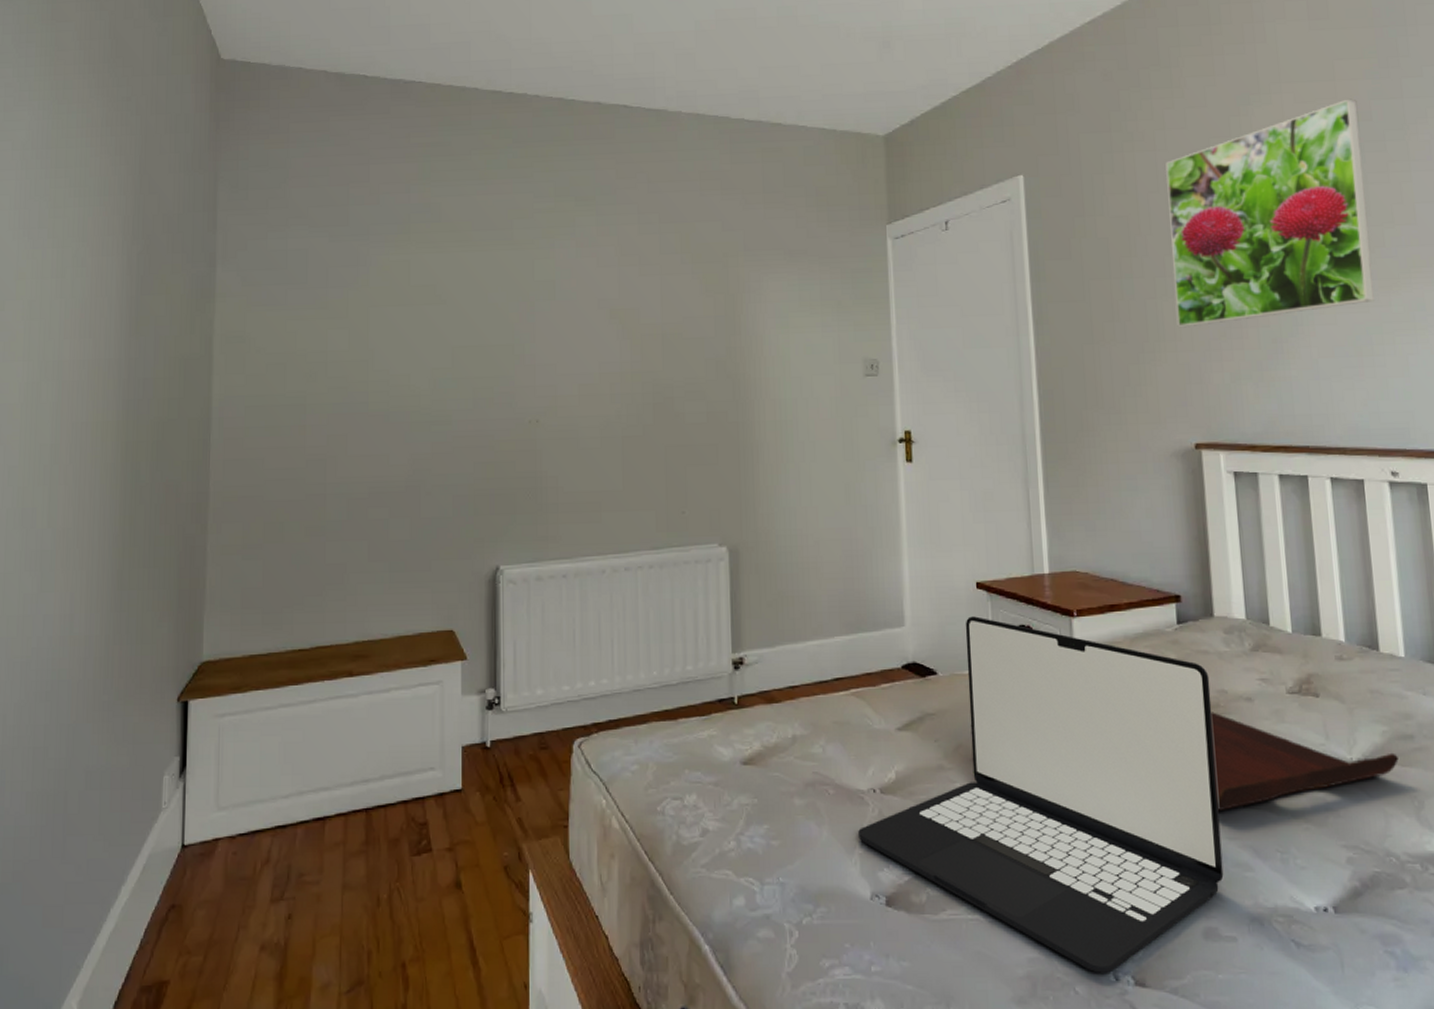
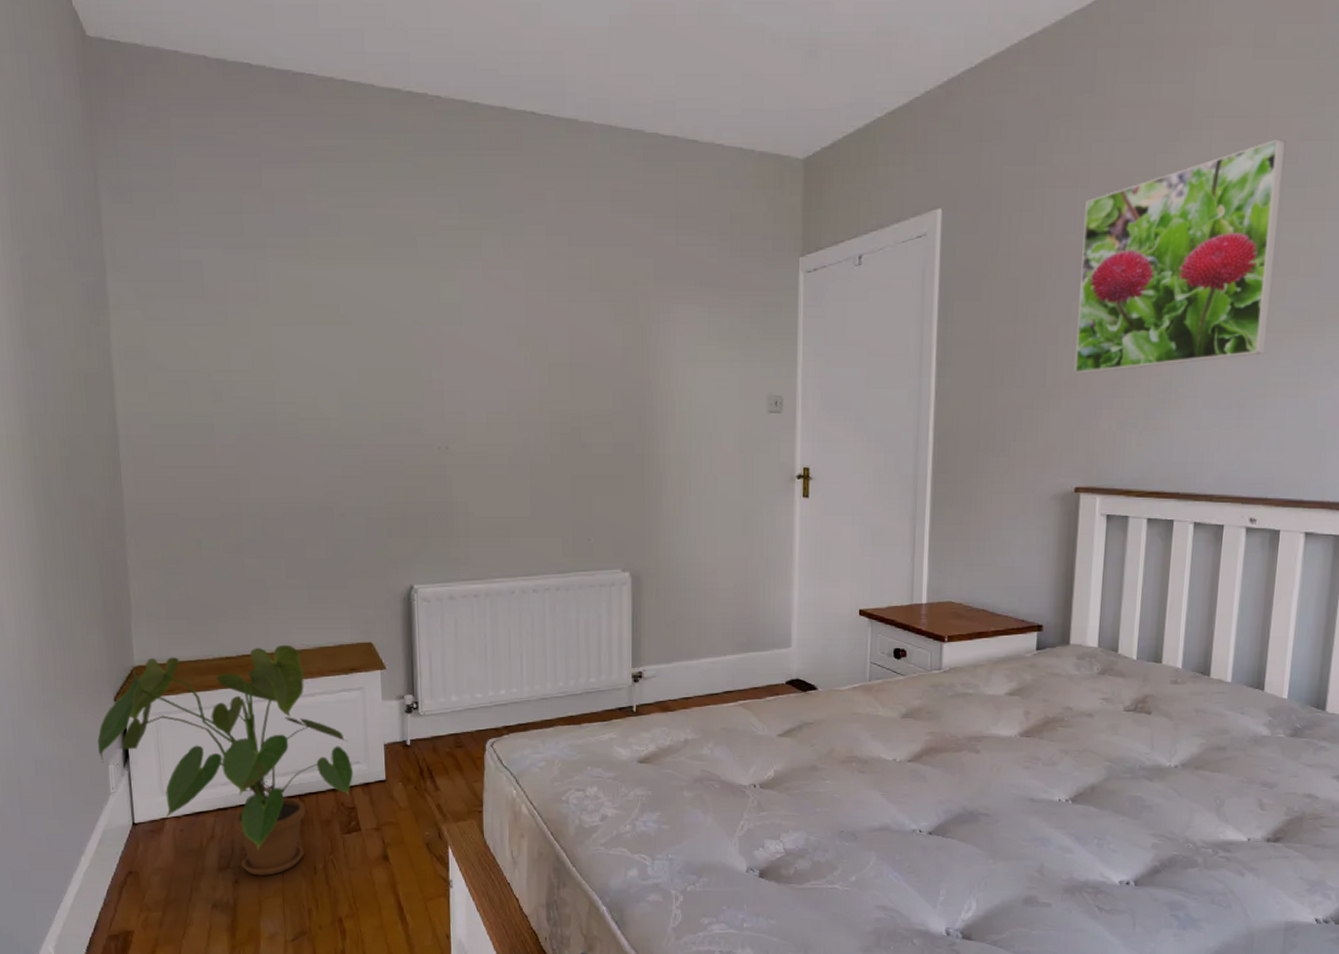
house plant: none [154,634,426,909] -> present [97,644,353,876]
laptop: present [858,616,1224,973] -> none [739,640,1058,929]
serving tray: present [1211,712,1399,812] -> none [1049,725,1210,806]

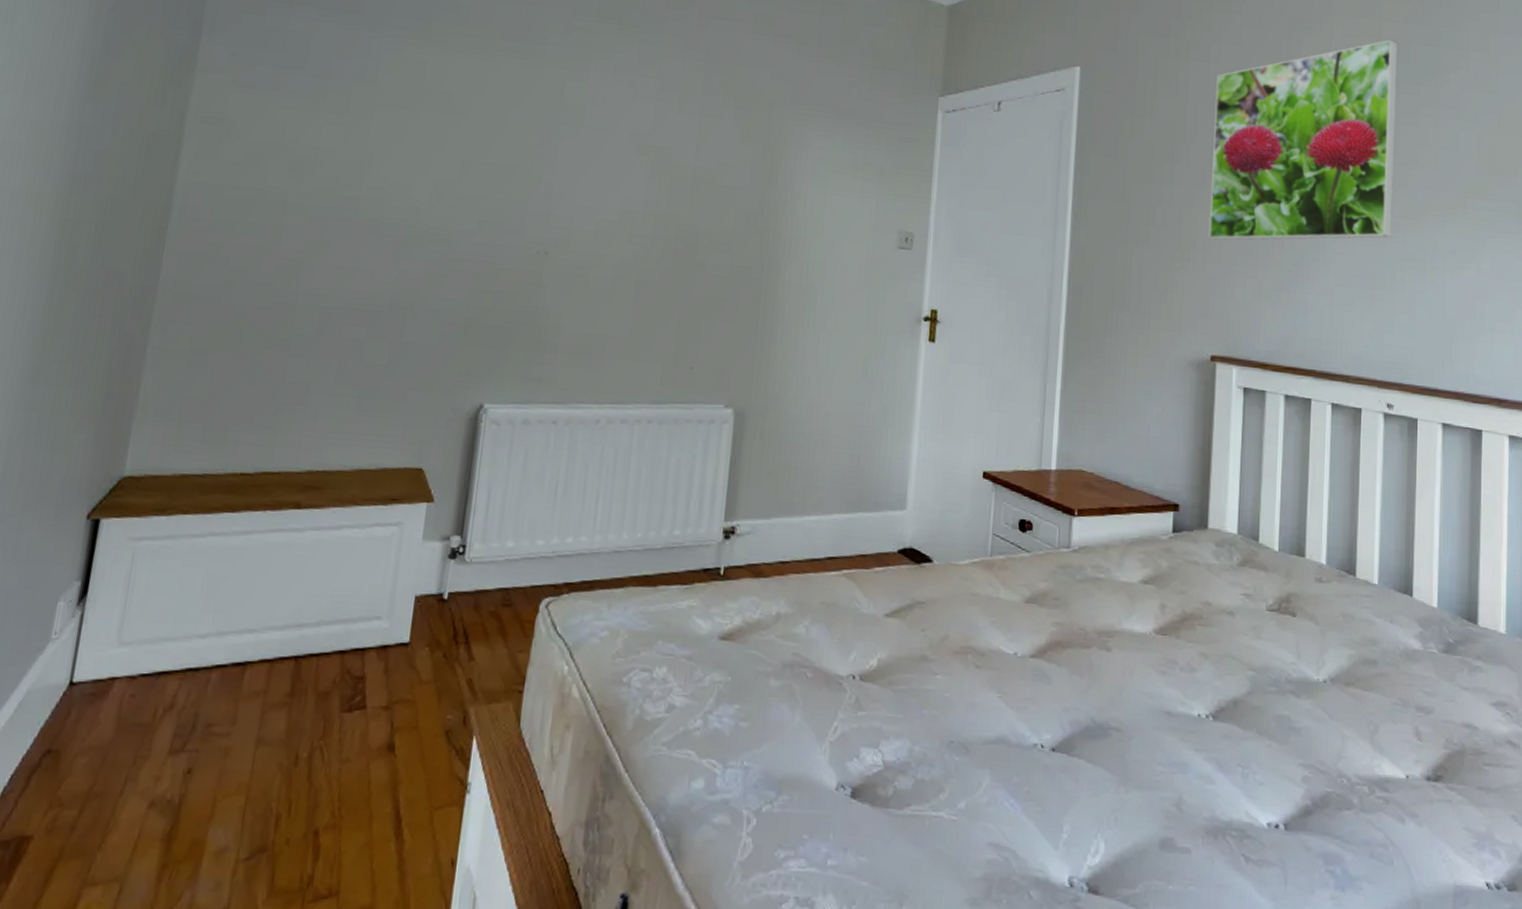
house plant: present [97,644,353,876] -> none [49,463,371,765]

